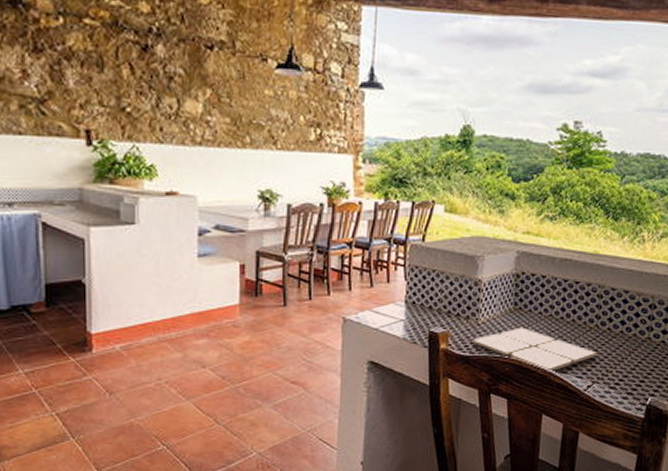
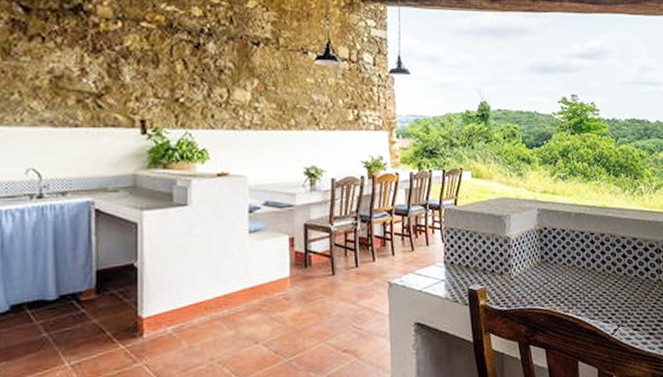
drink coaster: present [473,327,597,373] -> none [509,278,618,320]

